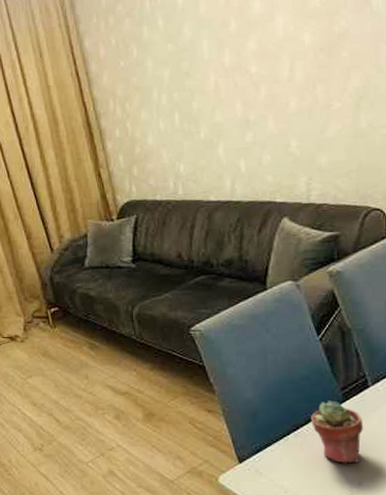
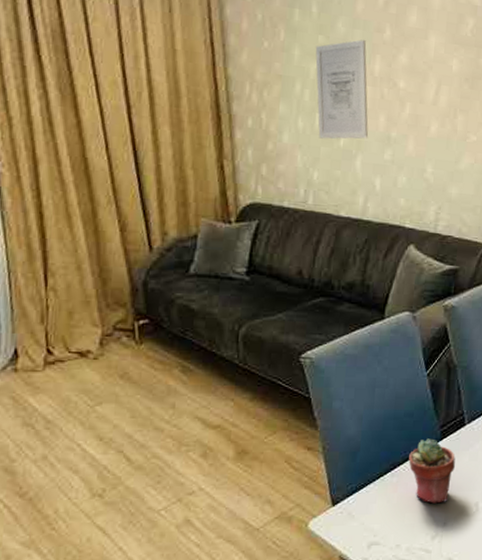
wall art: none [166,38,228,135] -> present [315,40,369,140]

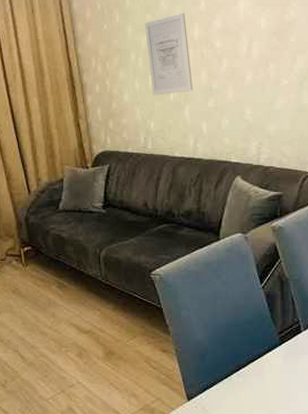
potted succulent: present [408,438,456,504] -> none [252,343,295,402]

